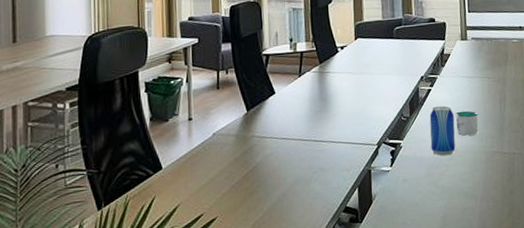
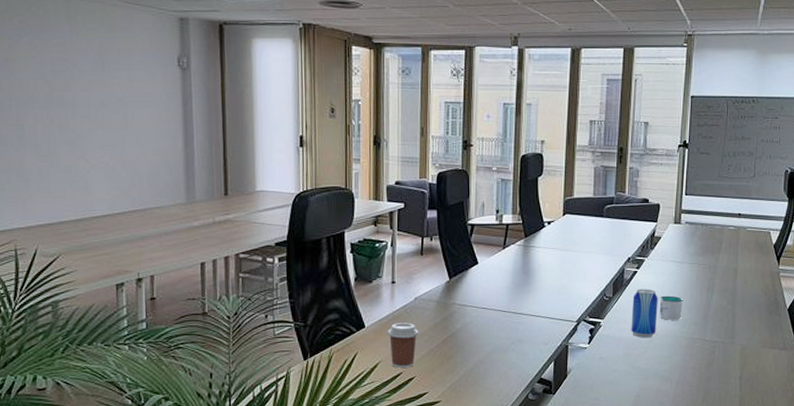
coffee cup: none [185,160,219,210] -> present [387,323,419,368]

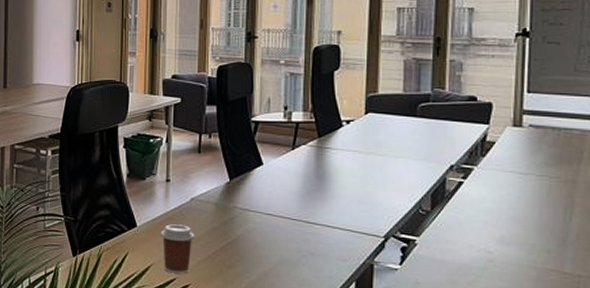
beer can: present [631,289,658,338] -> none [456,203,494,264]
mug: present [659,295,683,320] -> none [495,213,530,245]

